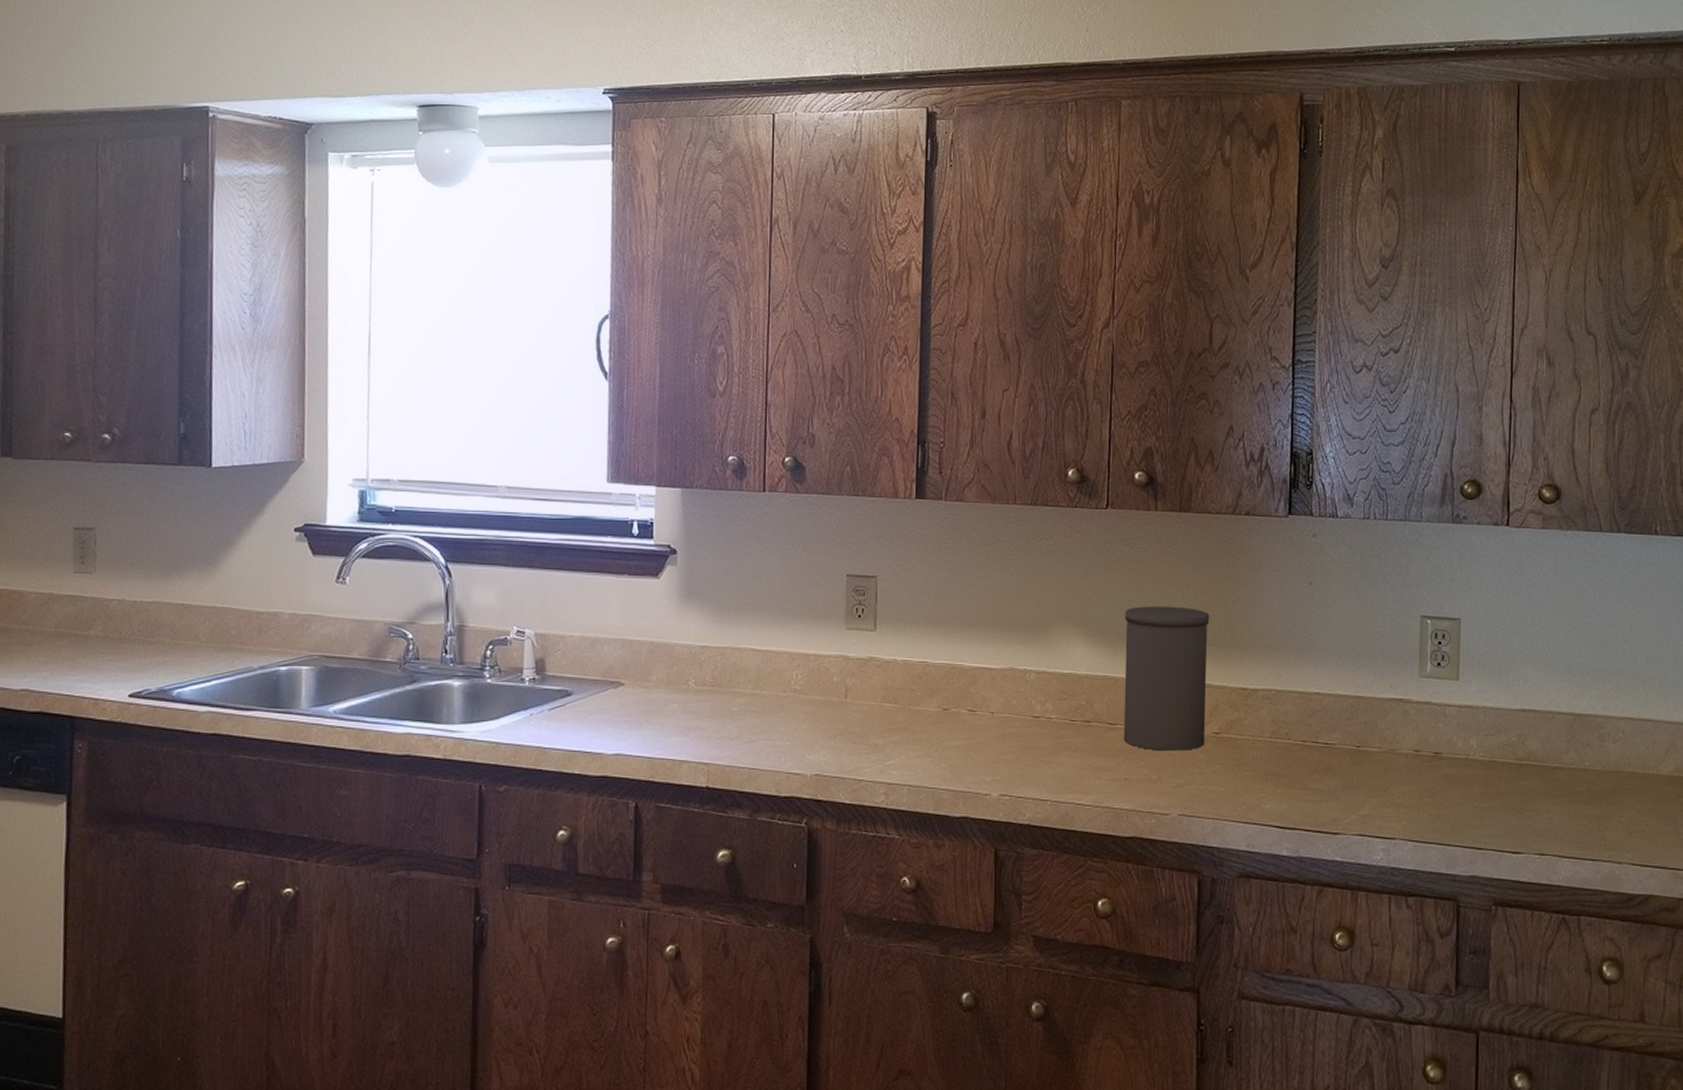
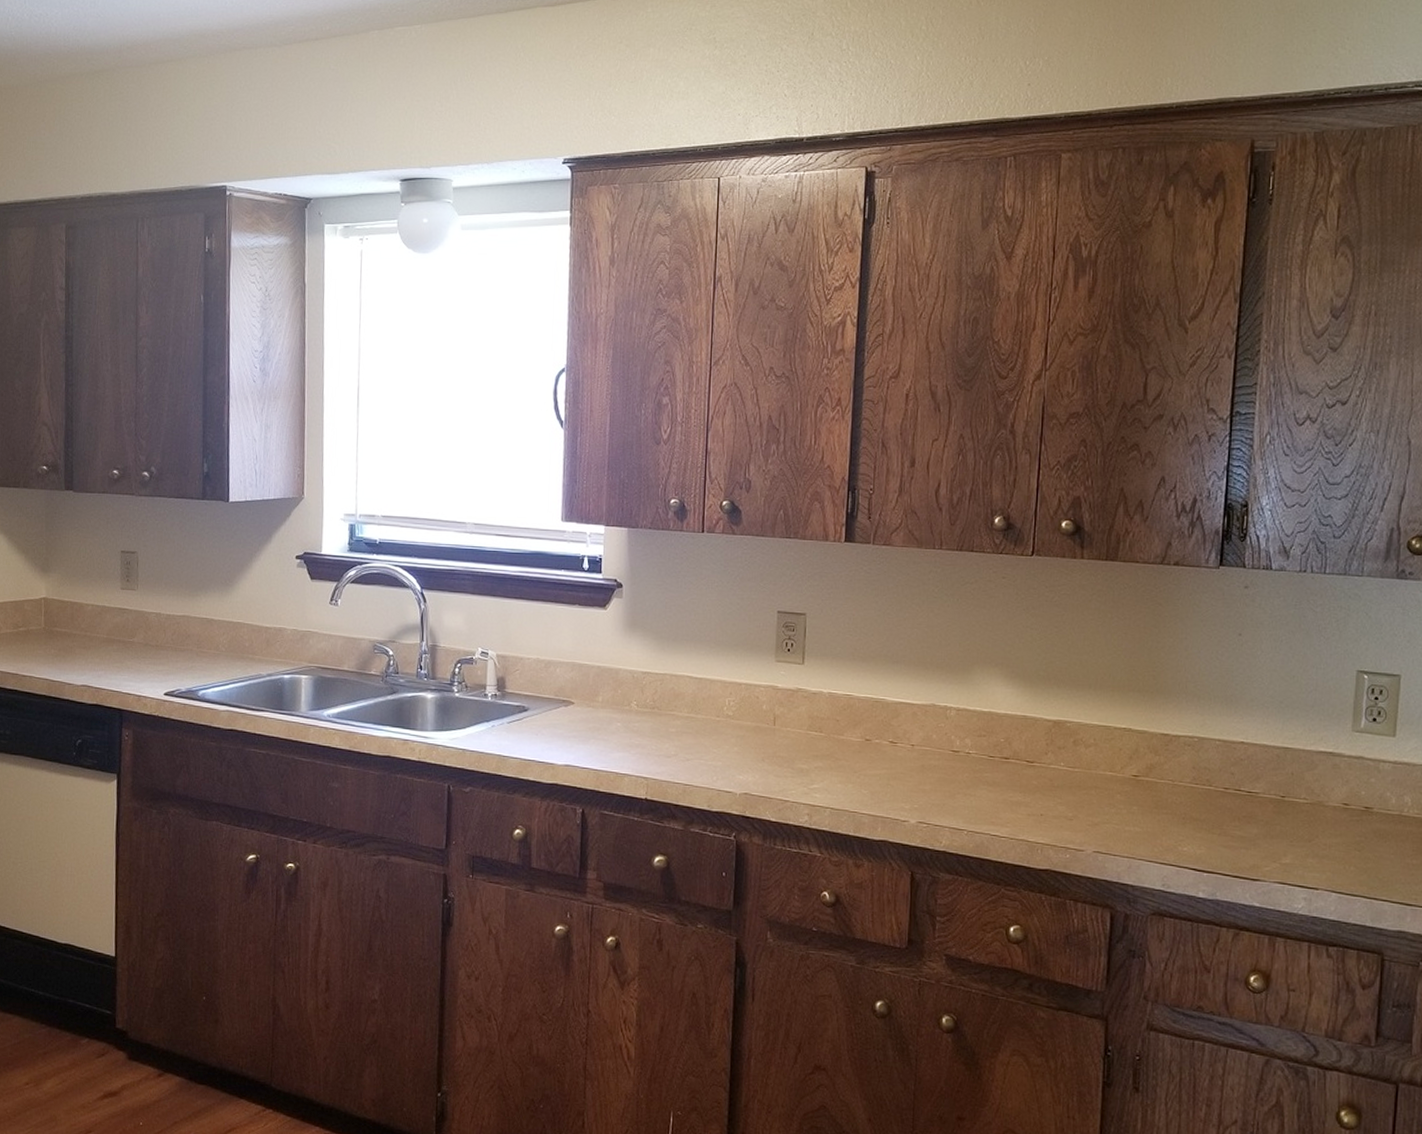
canister: present [1123,606,1210,751] -> none [1040,650,1133,791]

